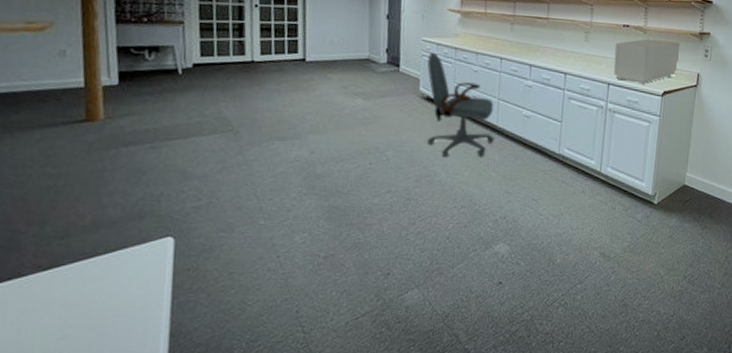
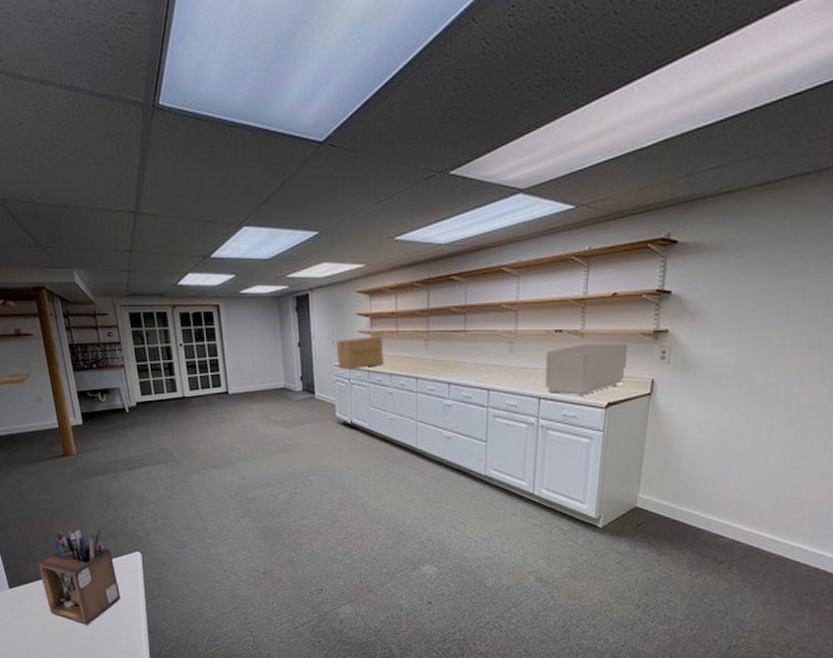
desk organizer: none [23,210,138,333] -> present [37,529,120,625]
box: none [425,15,472,47] -> present [336,337,384,370]
office chair: present [427,52,494,157] -> none [342,376,415,481]

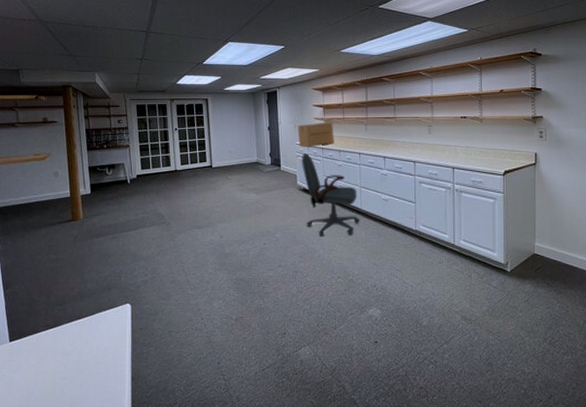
desk organizer: present [37,529,120,625] -> none [38,284,109,375]
office chair: none [342,376,415,481] -> present [302,153,360,236]
microwave: present [544,343,627,396] -> none [456,126,515,166]

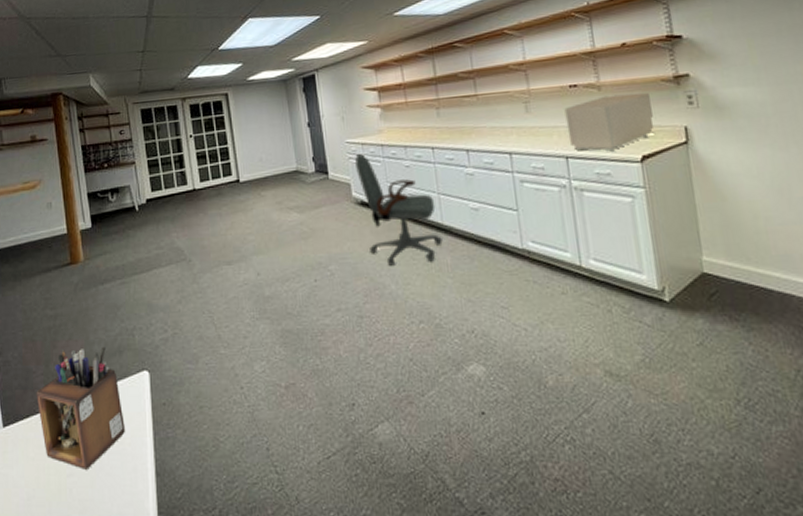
desk organizer: none [38,284,109,375] -> present [36,346,125,470]
box: present [297,122,334,148] -> none [345,109,397,147]
microwave: none [456,126,515,166] -> present [564,91,655,152]

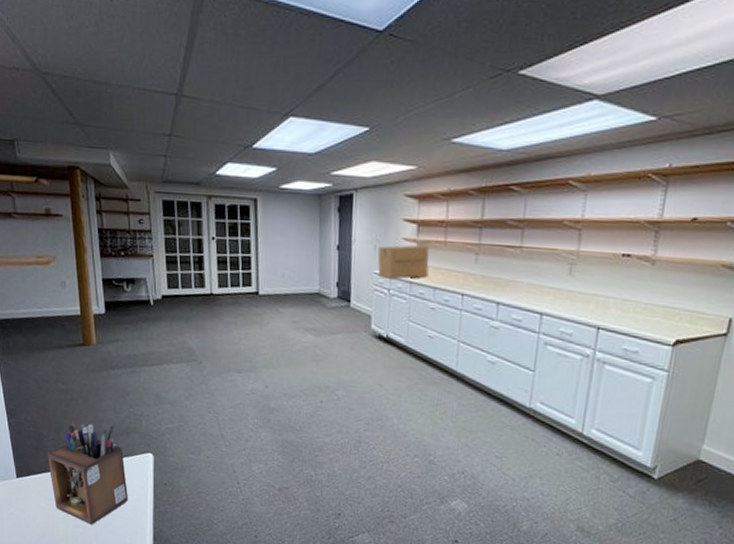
box: none [345,109,397,147] -> present [377,245,429,280]
office chair: present [355,153,442,266] -> none [379,286,454,405]
microwave: present [564,91,655,152] -> none [605,271,705,331]

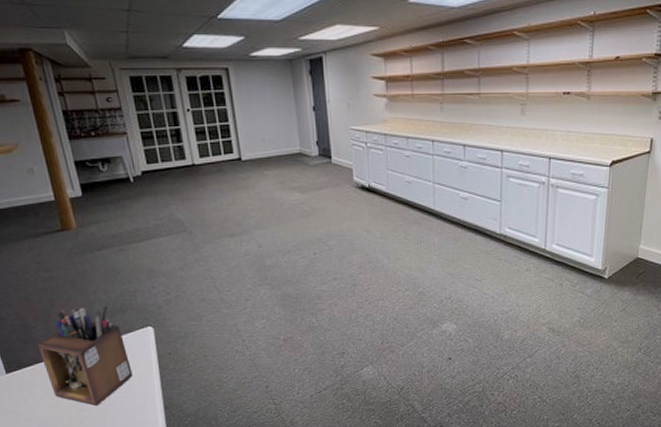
box: present [377,245,429,280] -> none [351,100,400,134]

